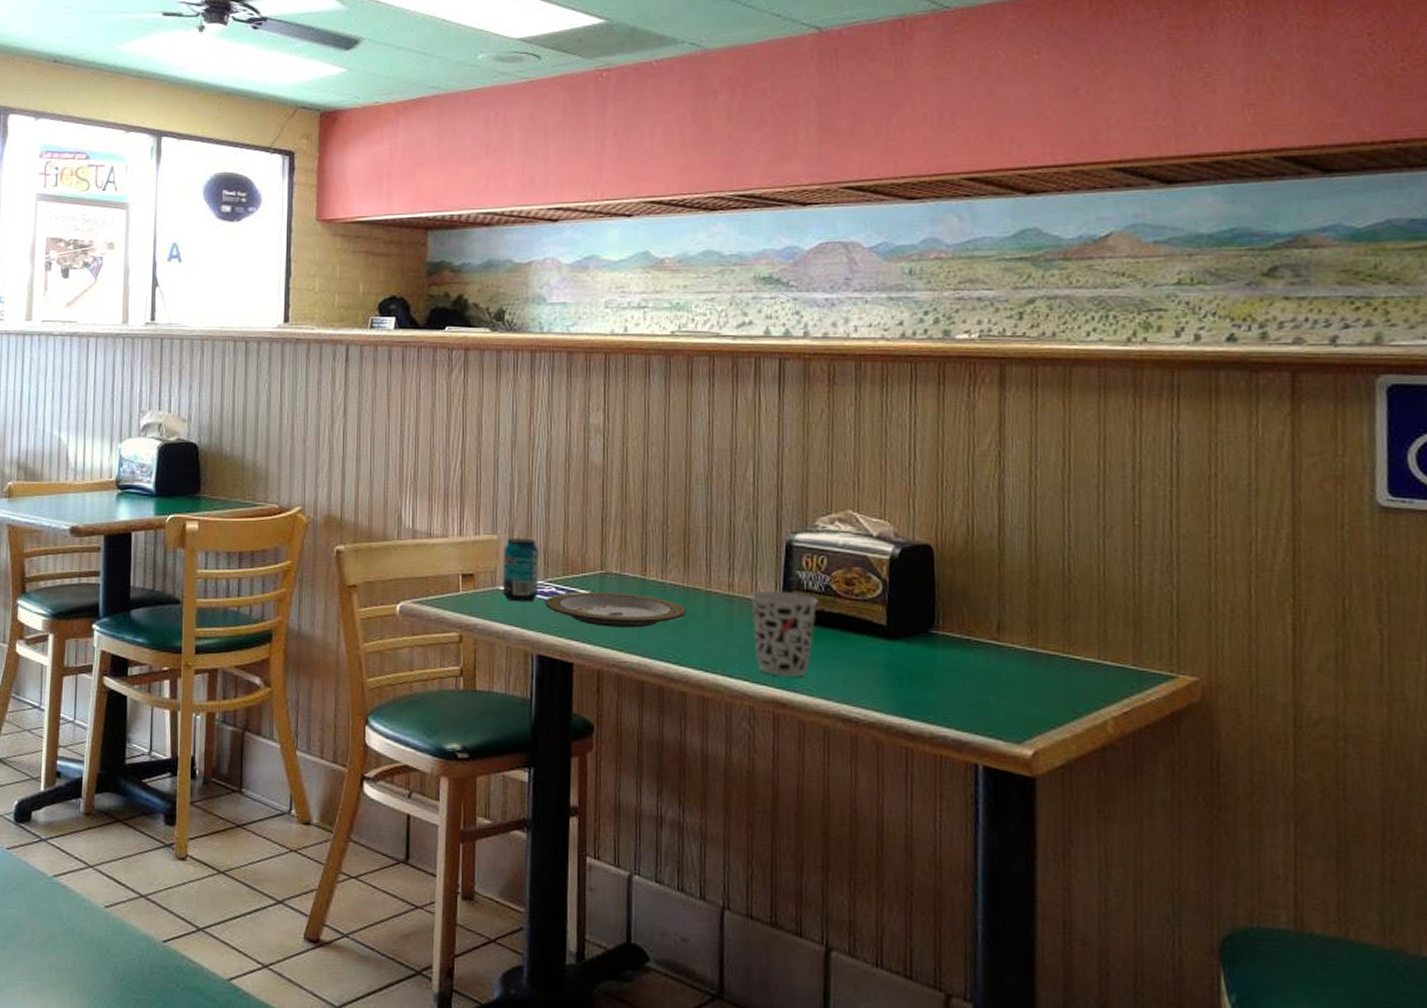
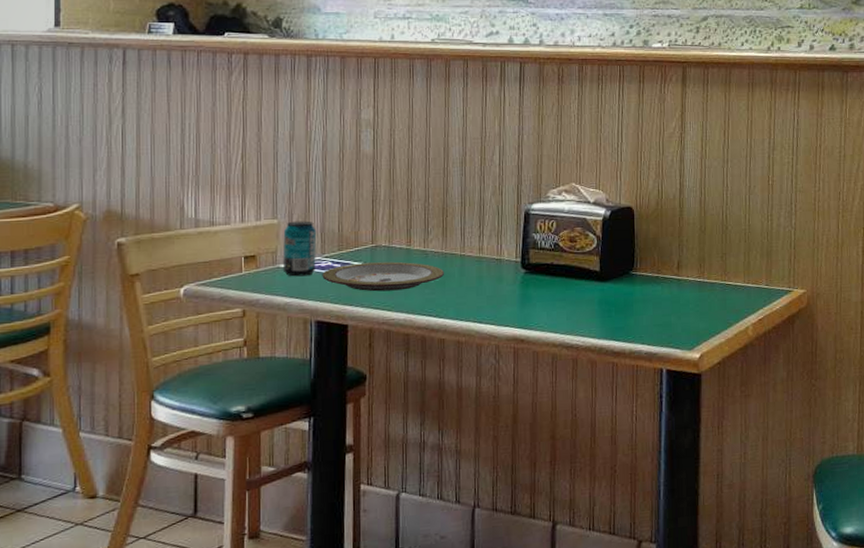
cup: present [749,590,818,677] -> none [495,250,549,319]

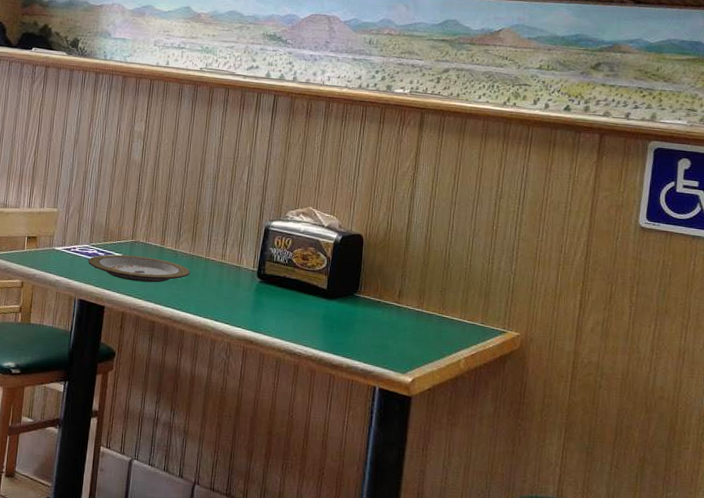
beverage can: present [283,221,316,277] -> none [58,211,87,260]

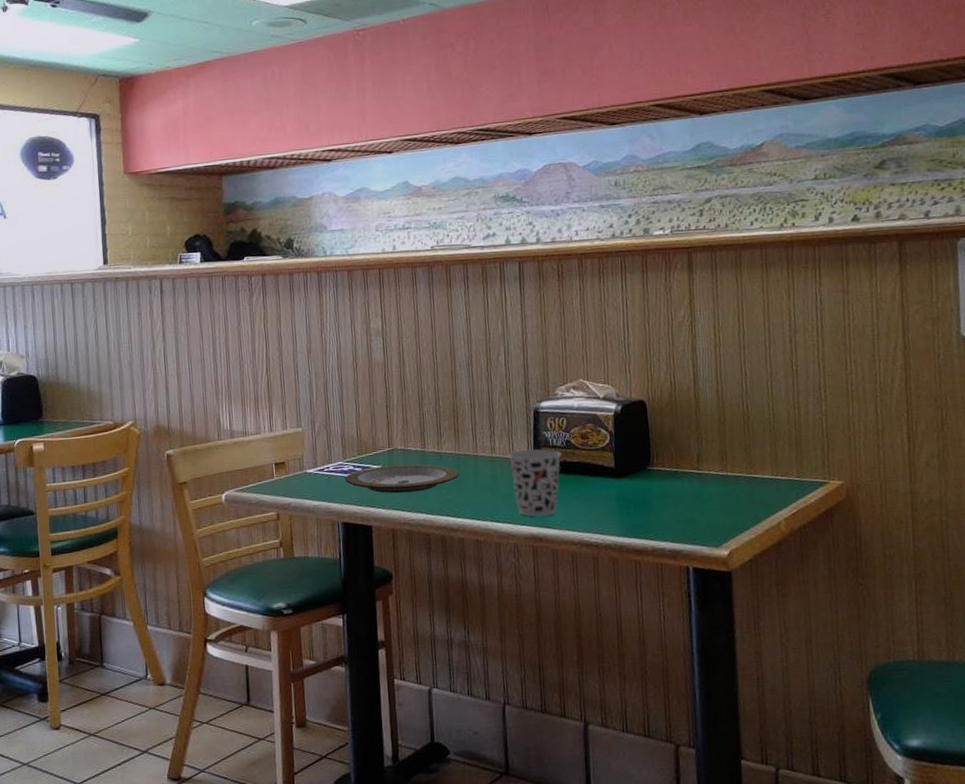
cup: none [235,260,283,323] -> present [508,448,561,517]

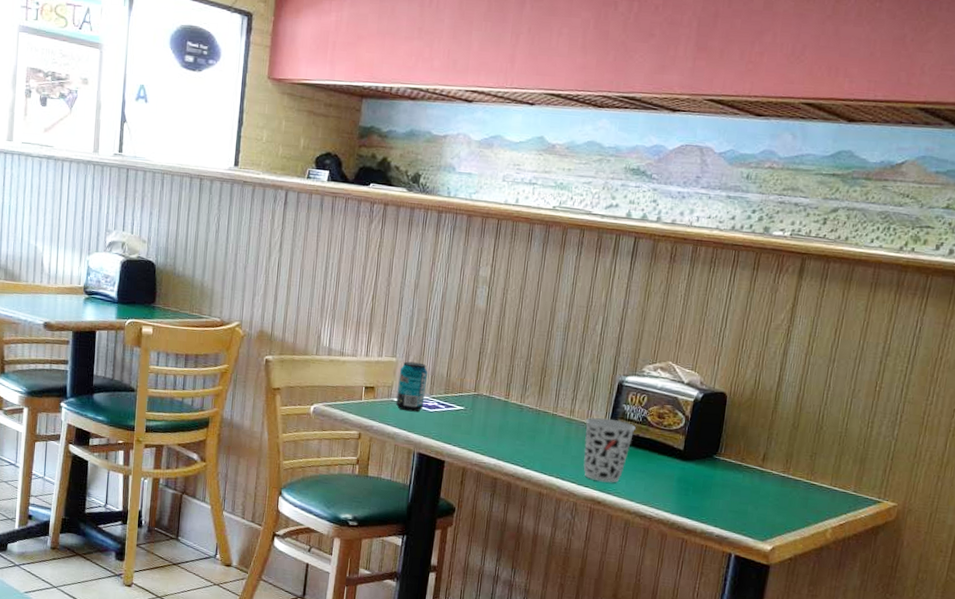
beverage can: none [307,428,339,481] -> present [396,361,427,412]
plate: present [345,464,459,494] -> none [428,407,536,438]

